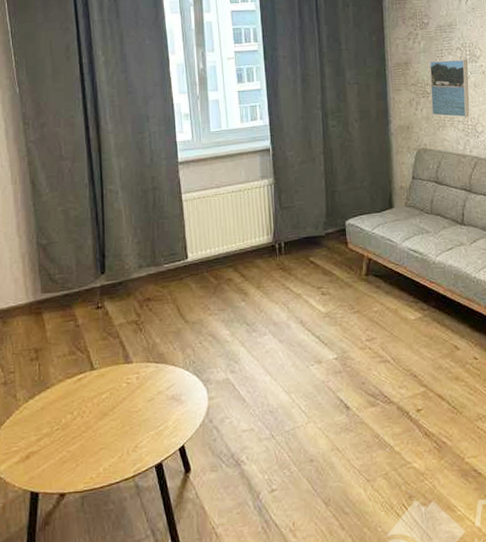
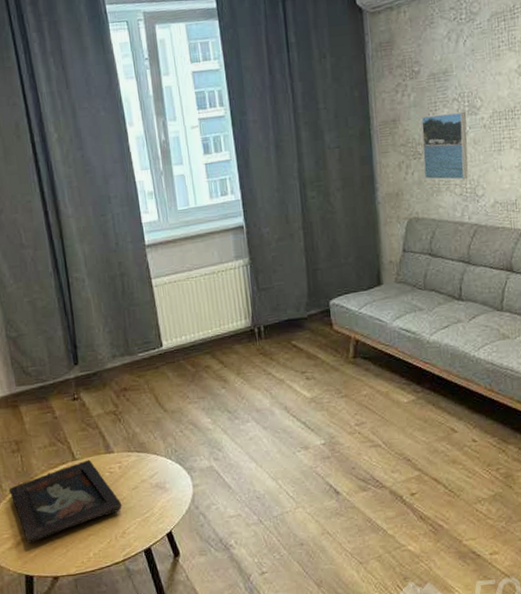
decorative tray: none [22,369,137,457] -> present [8,459,122,544]

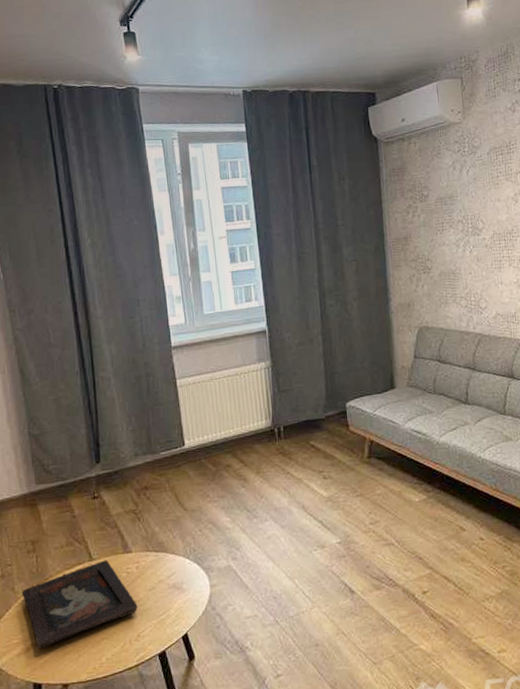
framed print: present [421,111,468,180] -> none [430,232,473,294]

